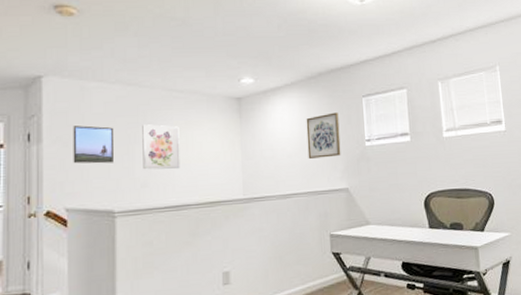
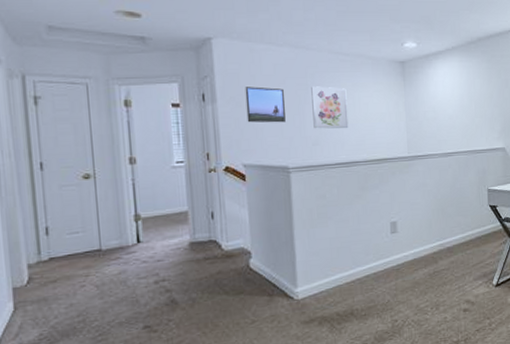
wall art: present [306,112,341,159] -> none [466,76,499,120]

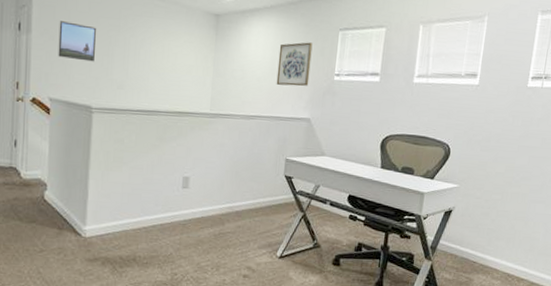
wall art: present [311,86,349,129] -> none [121,29,157,77]
wall art: none [466,76,499,120] -> present [276,42,313,86]

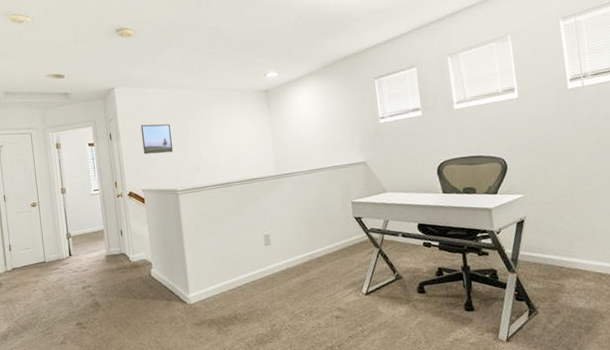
wall art: present [276,42,313,86] -> none [324,95,358,138]

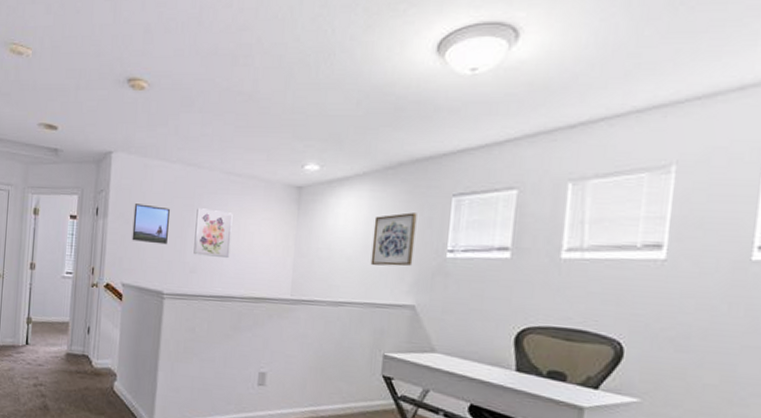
wall art: none [191,118,224,156] -> present [193,208,233,259]
wall art: none [324,95,358,138] -> present [370,212,417,266]

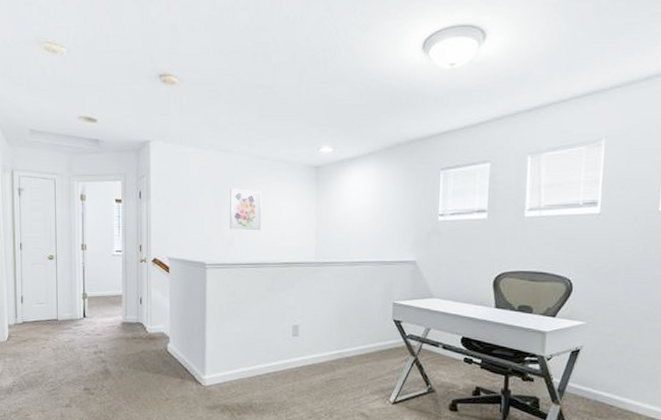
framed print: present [132,204,170,245] -> none [174,187,206,221]
wall art: present [370,212,417,266] -> none [379,185,414,230]

